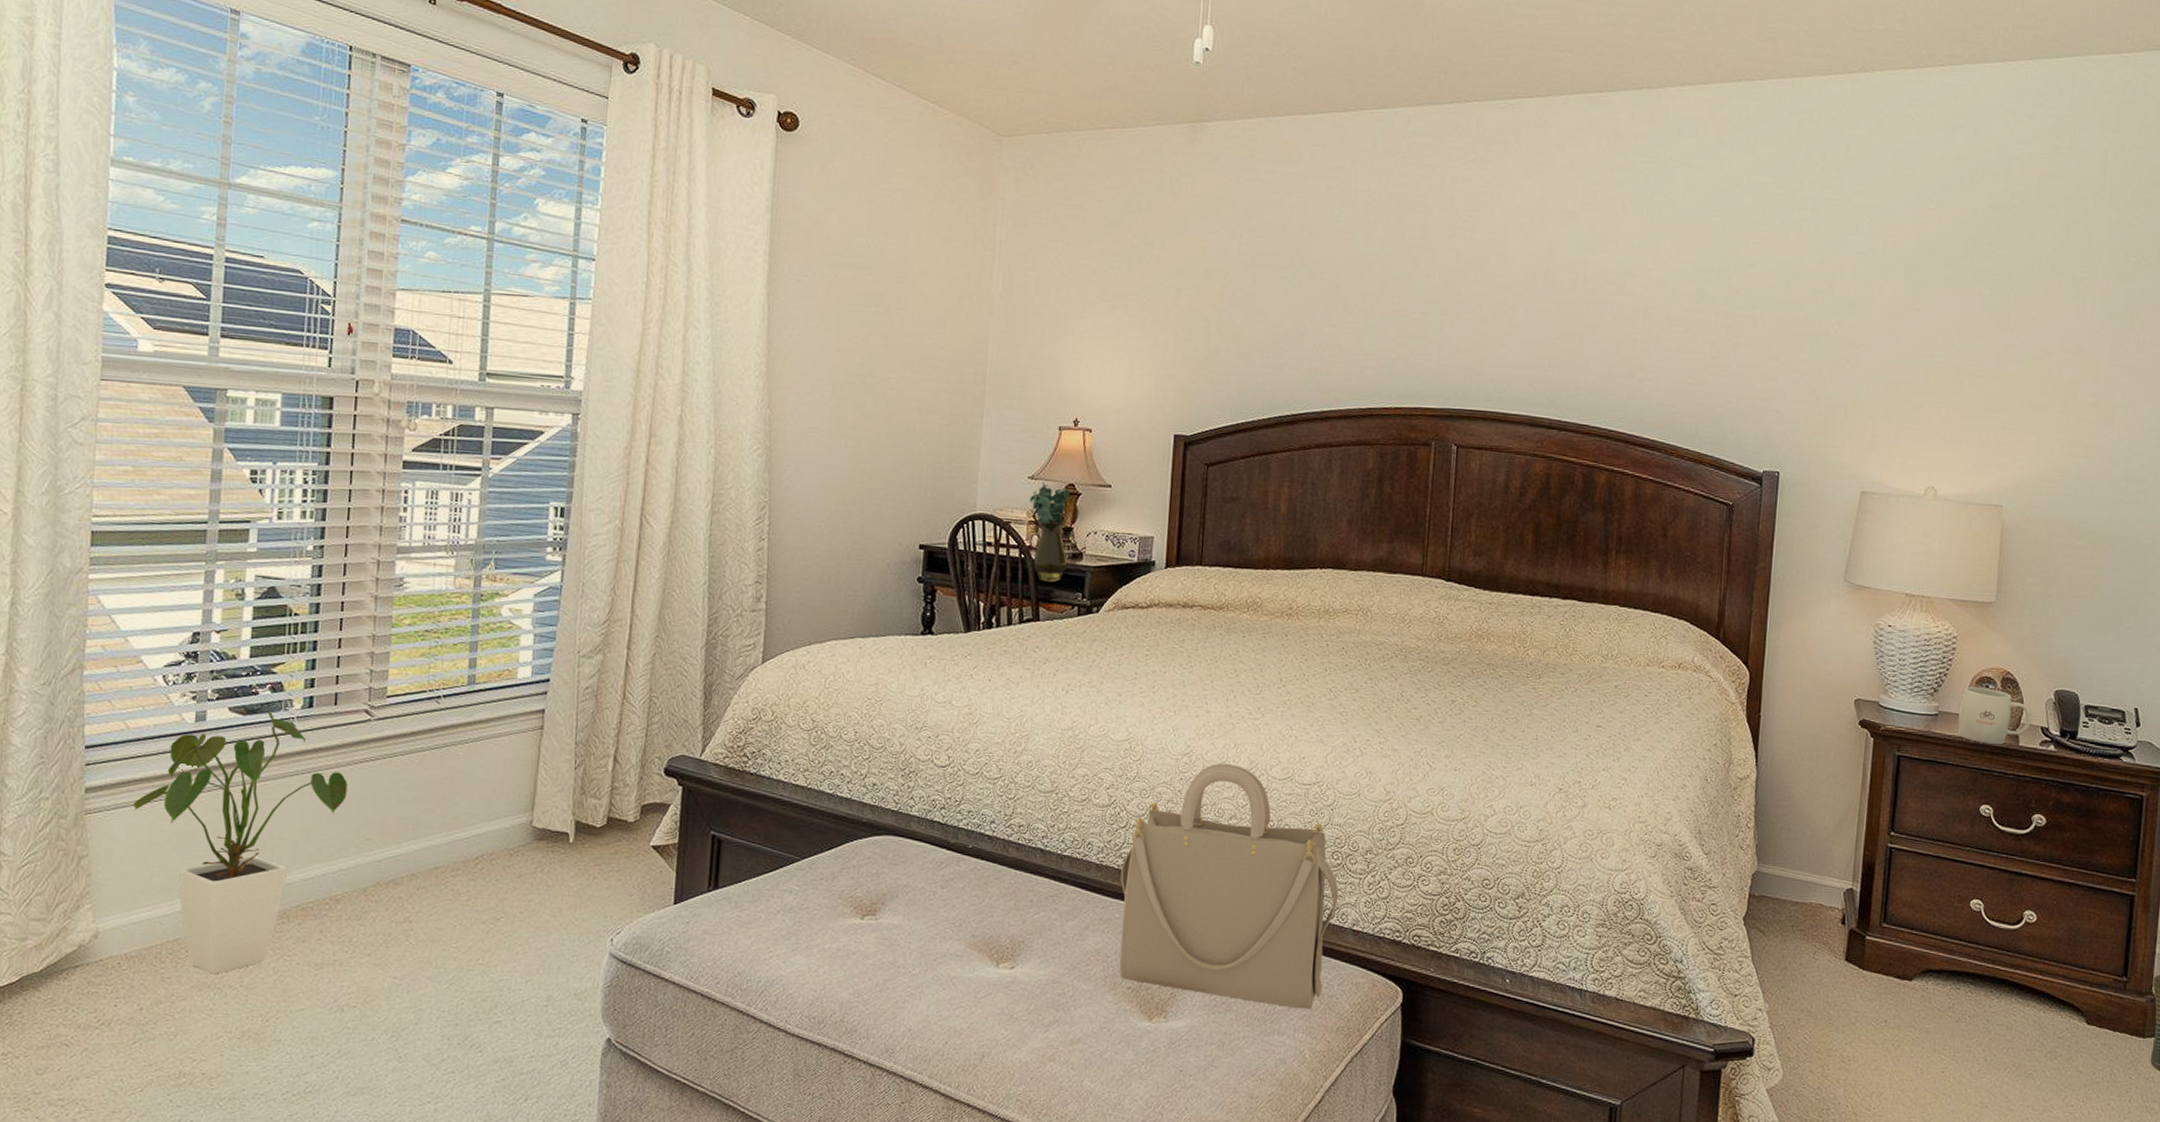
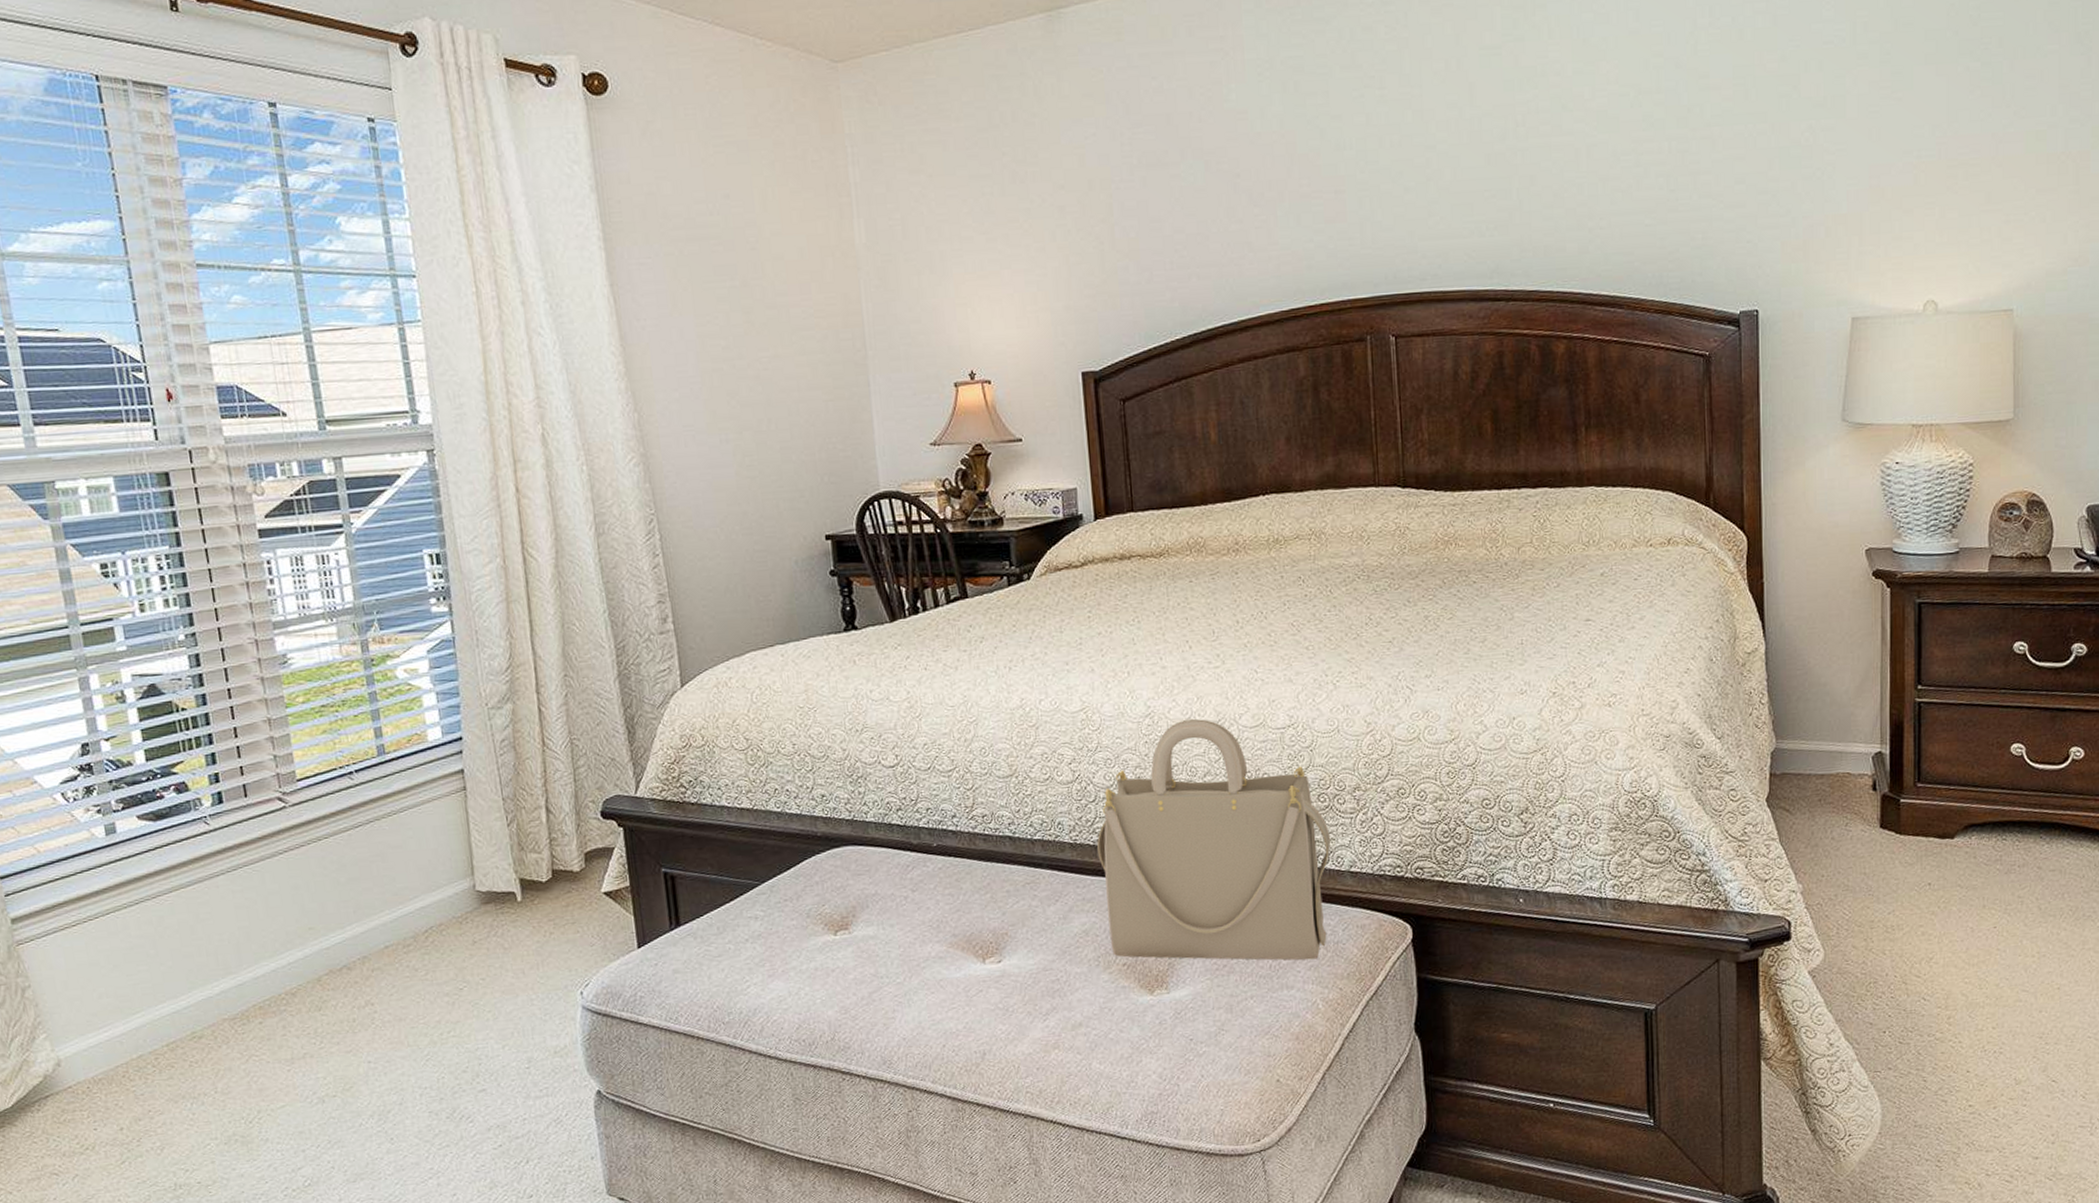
house plant: present [133,712,348,975] -> none [63,814,279,1085]
vase: present [1030,482,1070,582] -> none [936,446,988,555]
mug: present [1957,686,2032,745] -> none [1981,515,2063,576]

